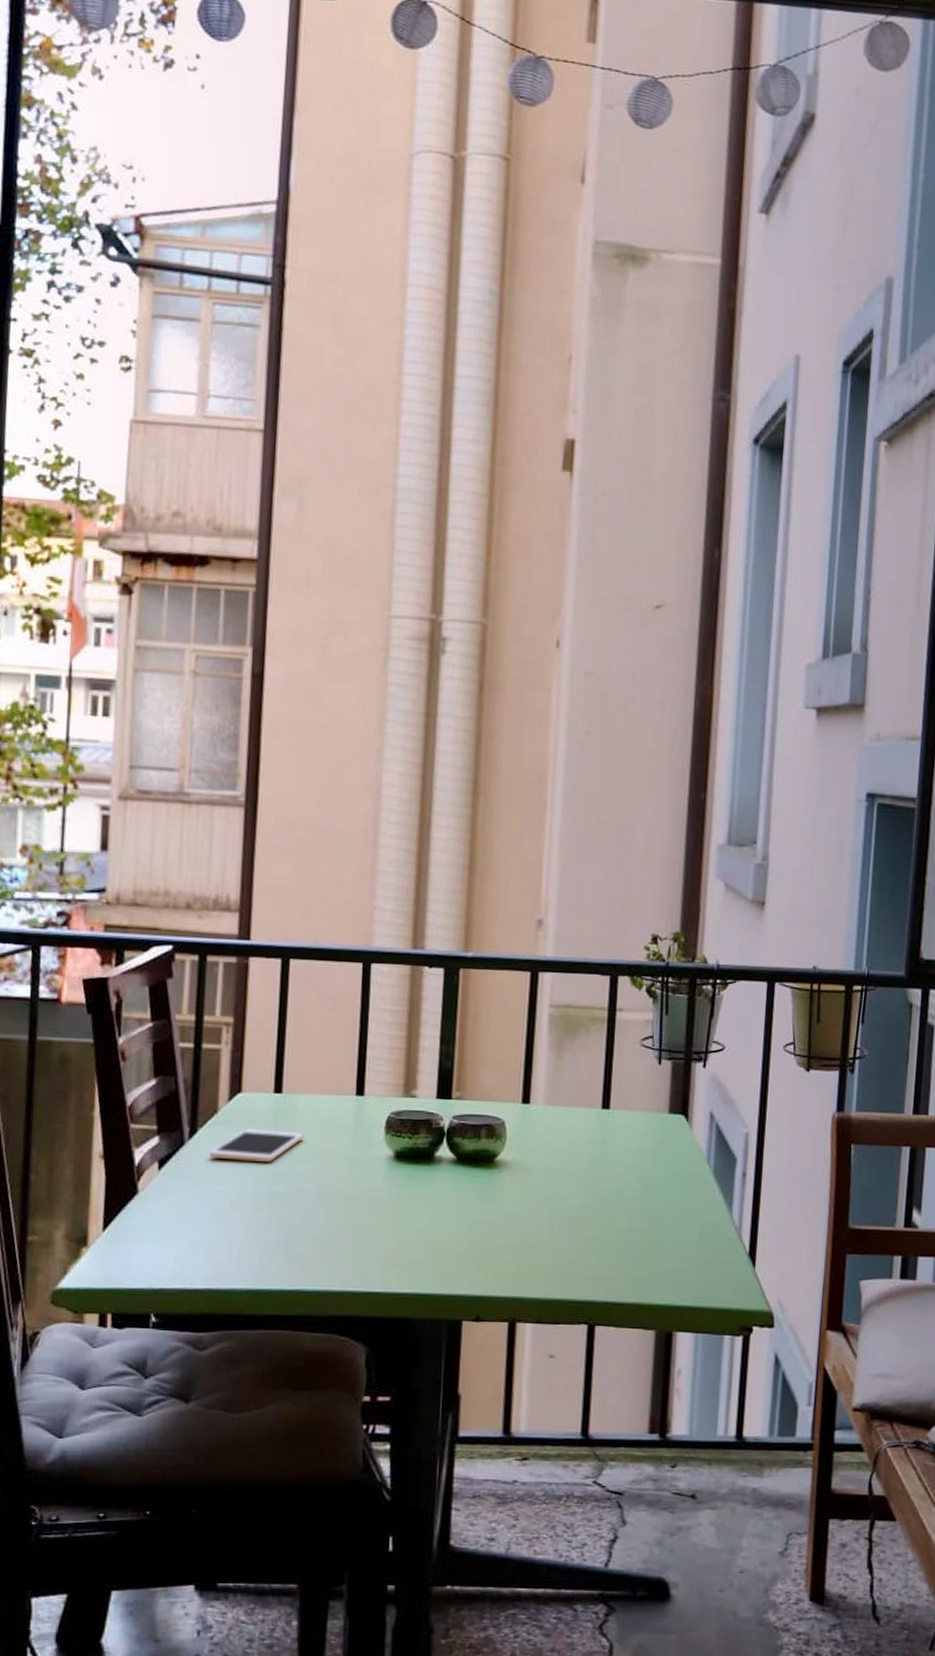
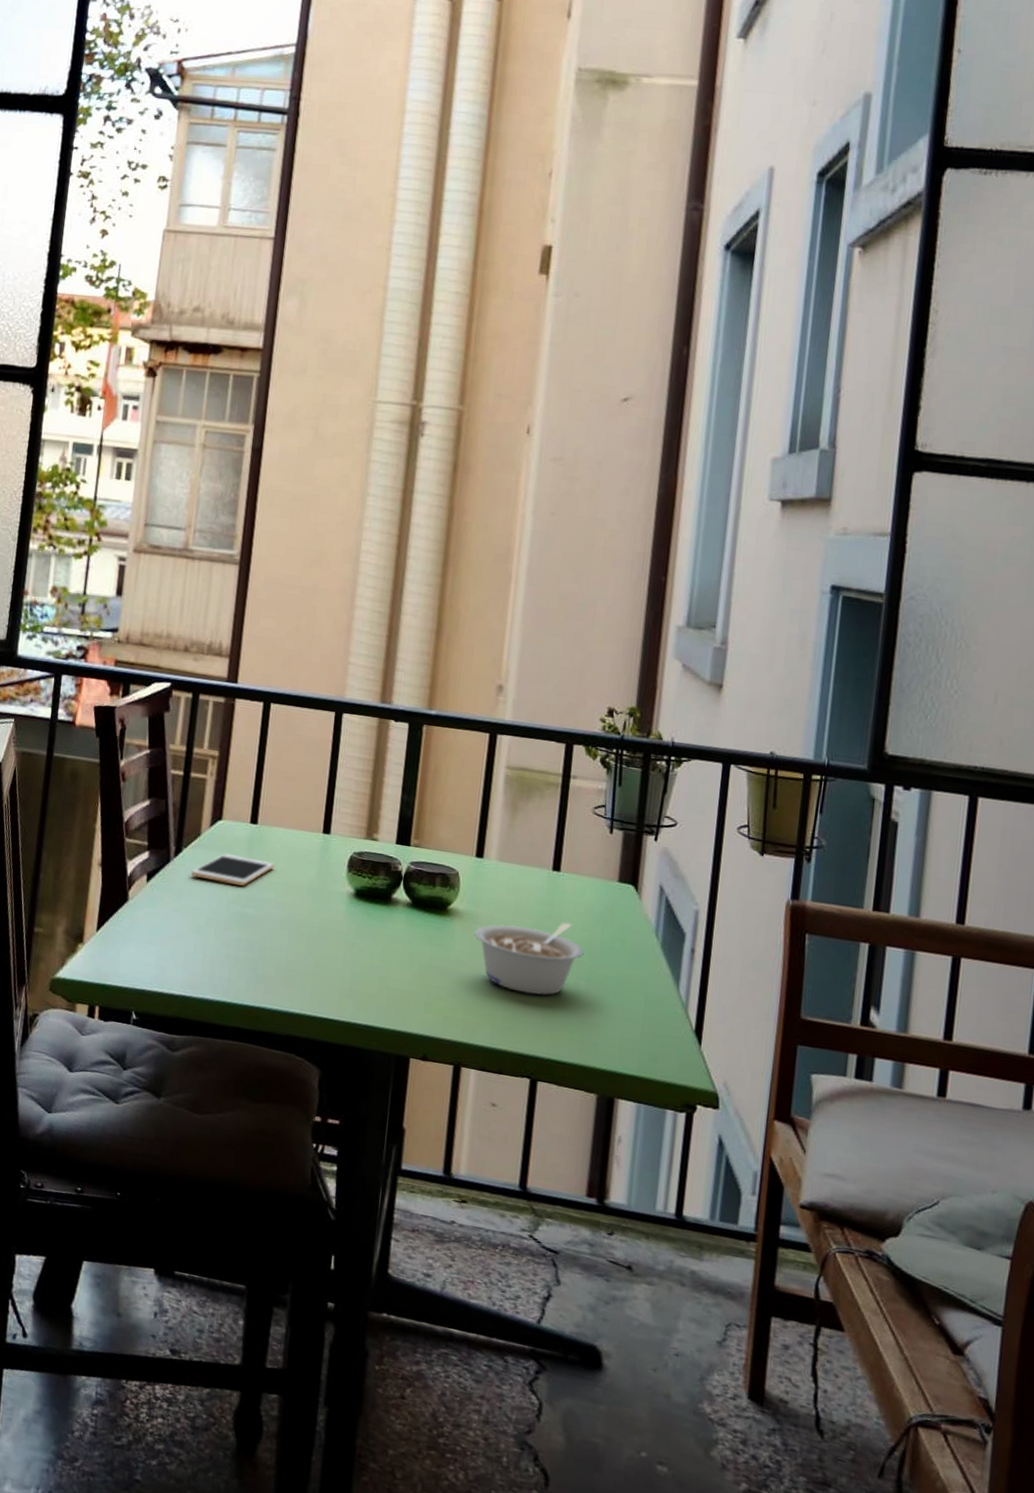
legume: none [524,1161,637,1239] -> present [474,923,584,995]

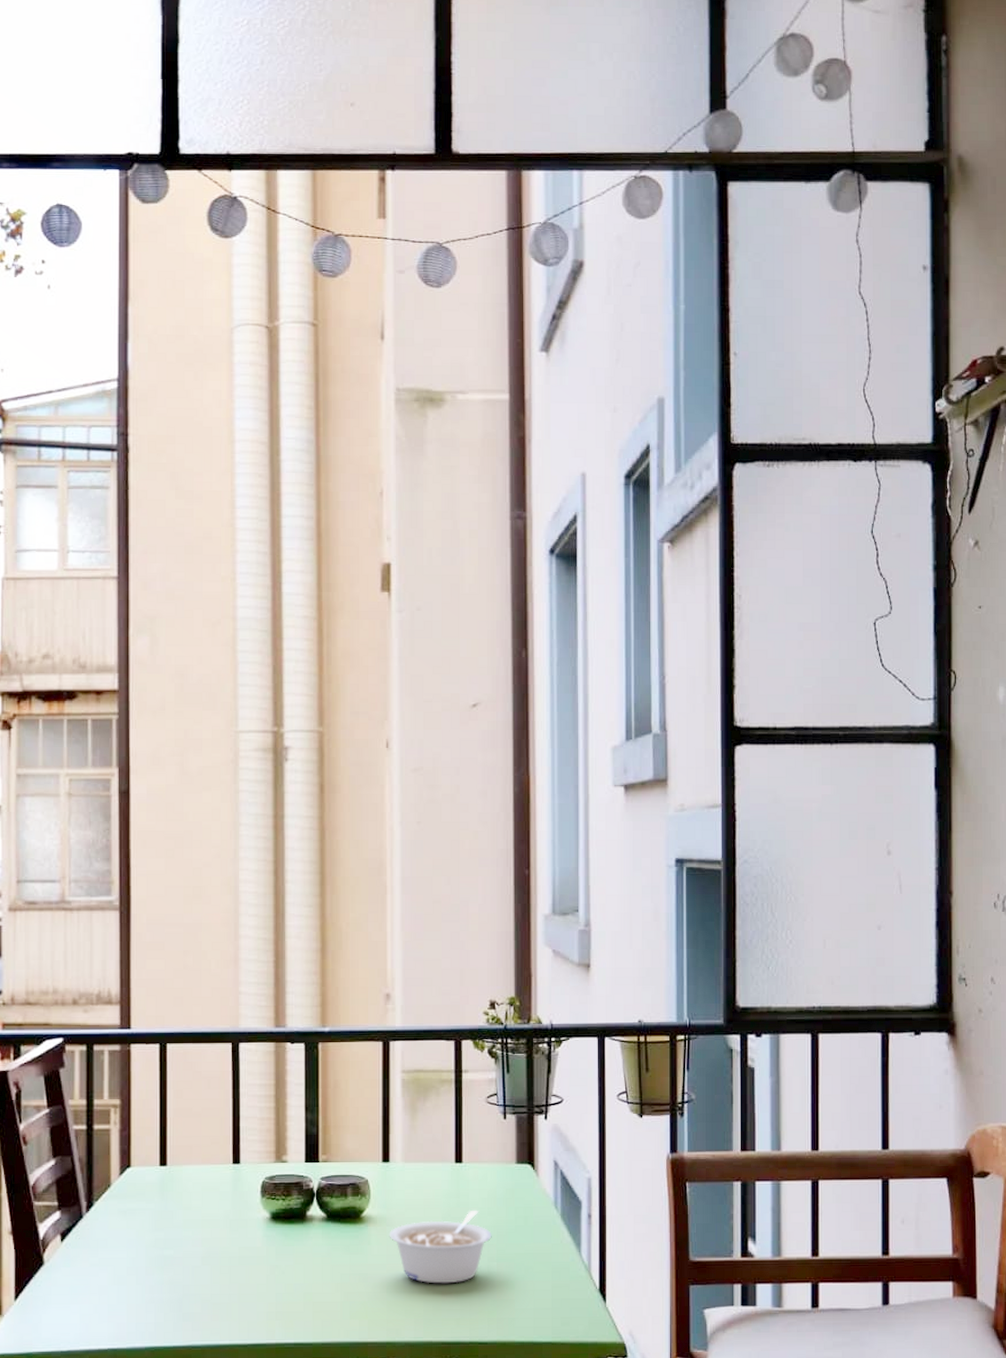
cell phone: present [191,853,275,886] -> none [106,1199,188,1230]

